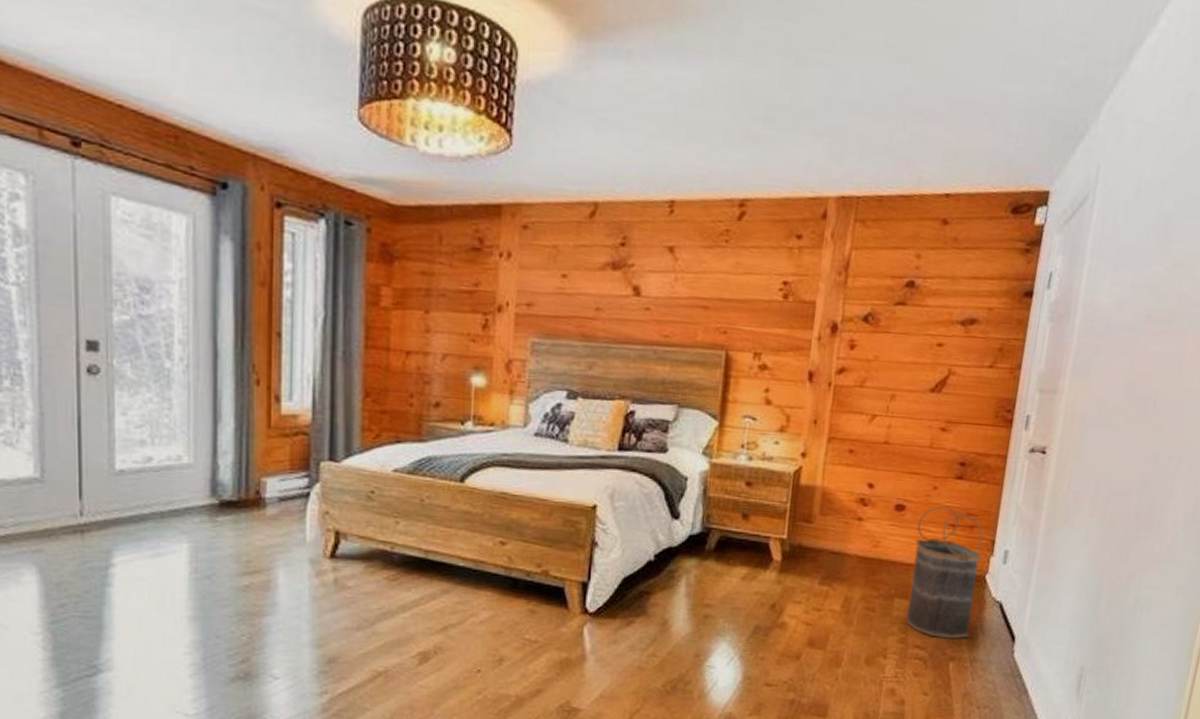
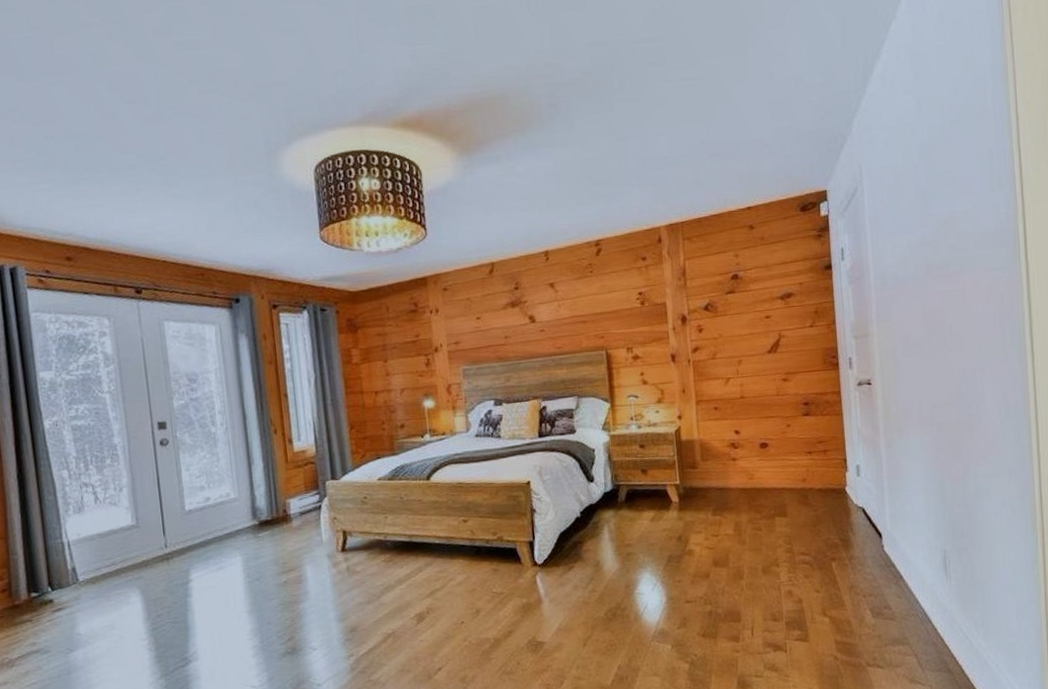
basket: present [905,505,983,639] -> none [781,438,842,544]

